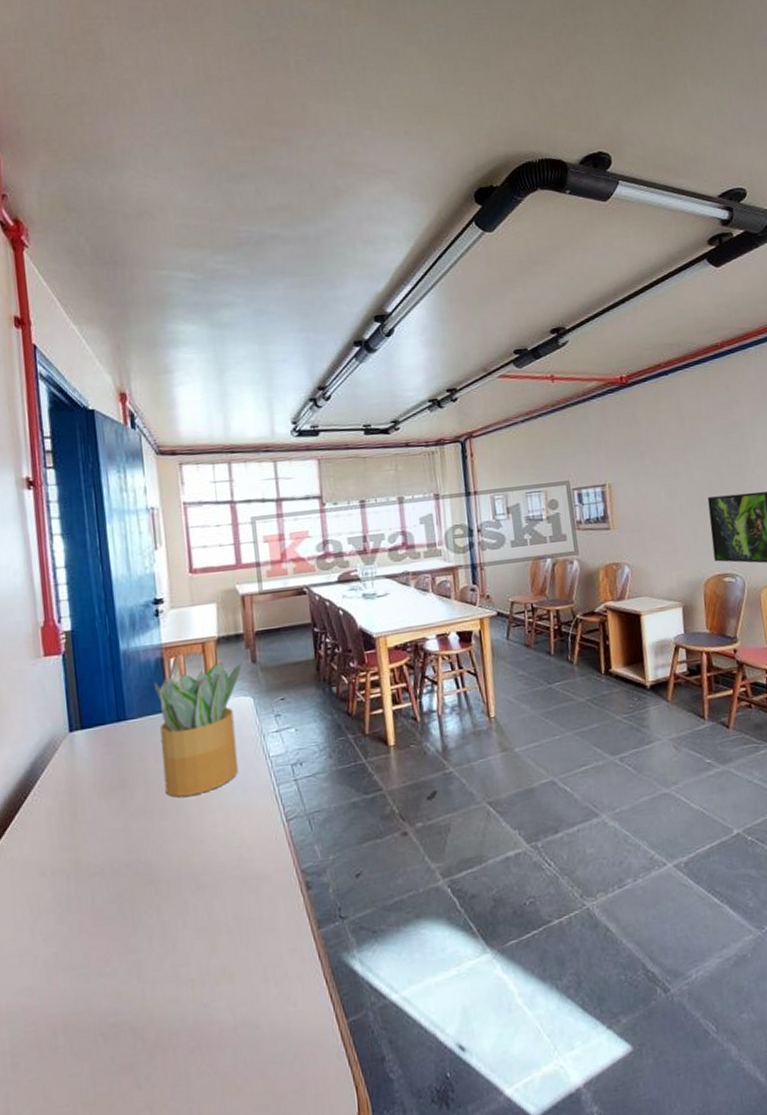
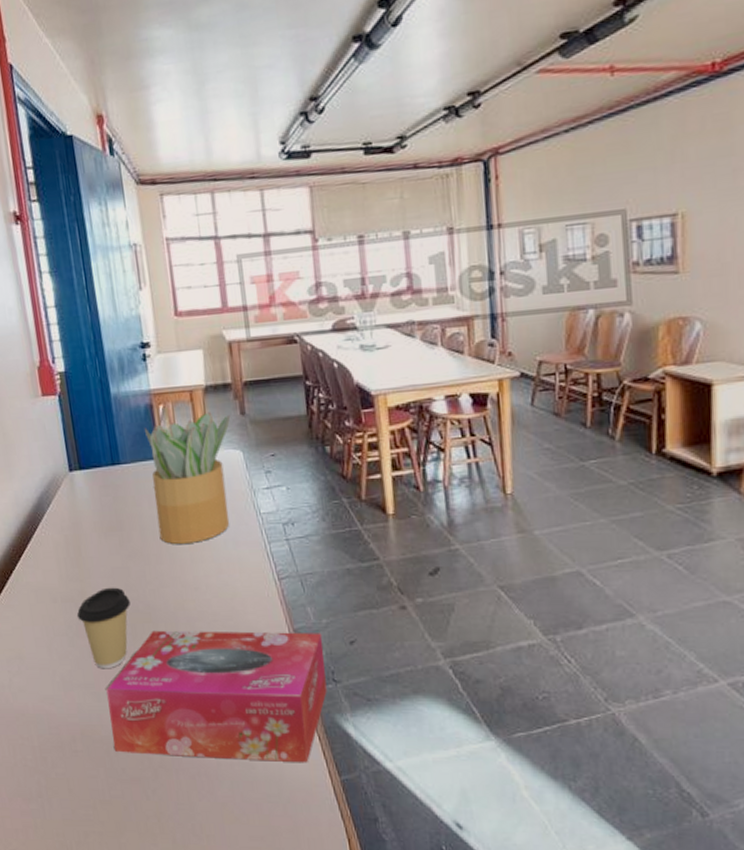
coffee cup: none [67,850,130,945] -> present [76,587,131,669]
tissue box: none [97,870,334,1039] -> present [106,630,327,763]

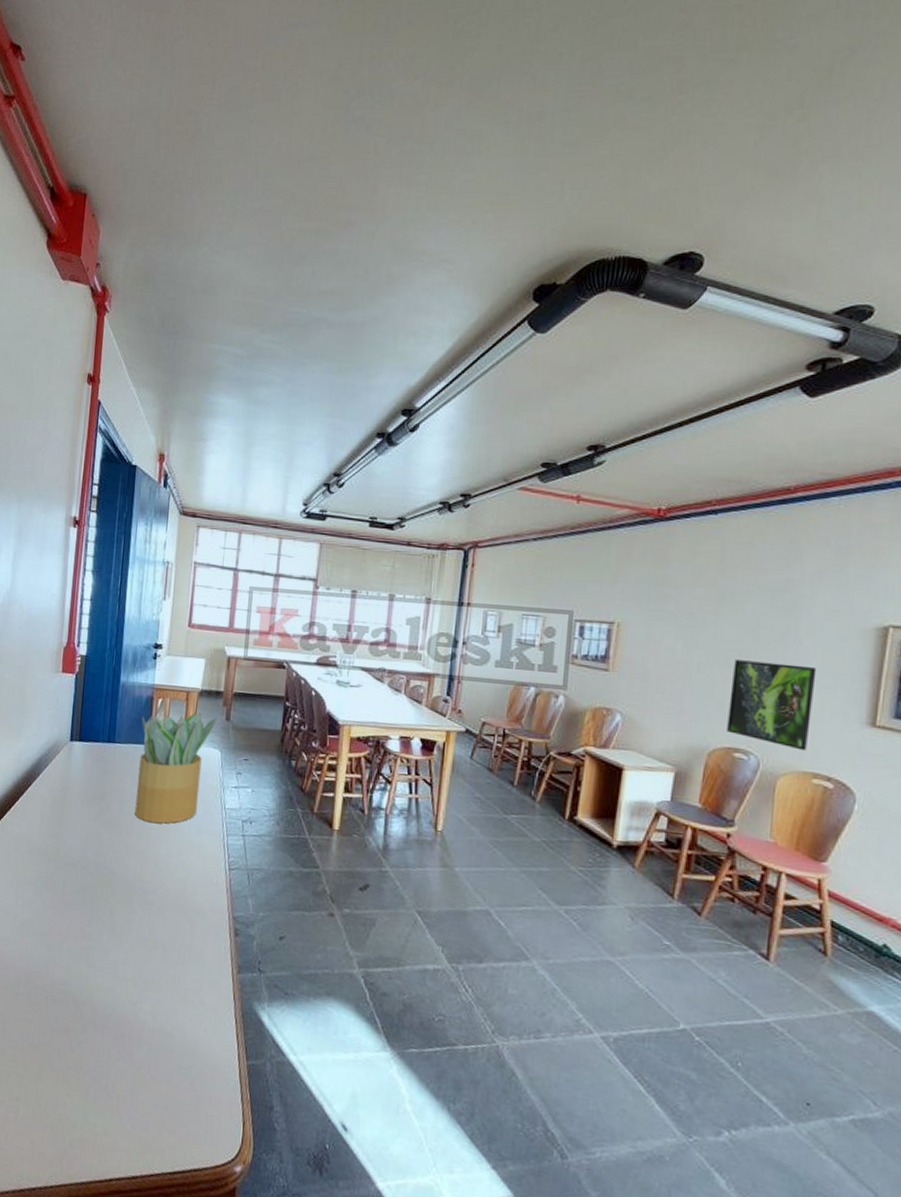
coffee cup: present [76,587,131,669] -> none [47,848,96,923]
tissue box: present [106,630,327,763] -> none [53,895,257,1043]

